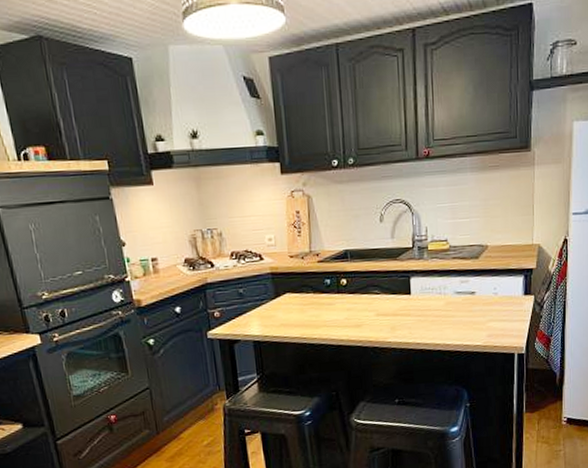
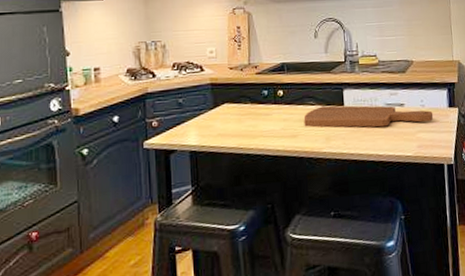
cutting board: none [368,294,507,317] -> present [303,105,434,128]

